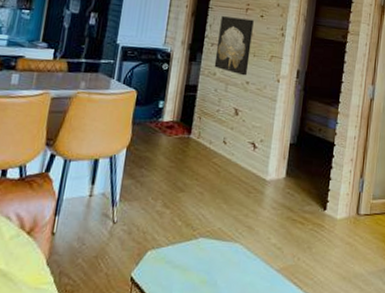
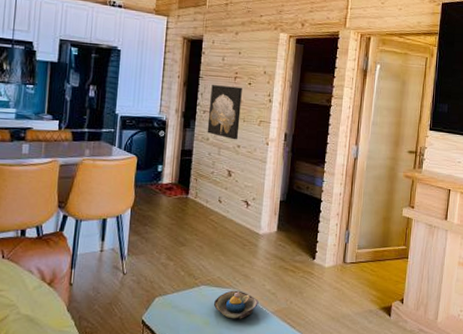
decorative bowl: none [213,244,263,278] -> present [214,290,259,319]

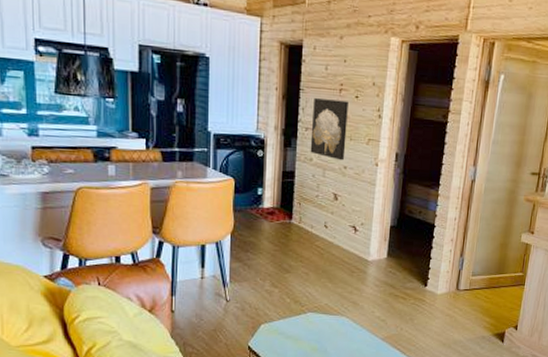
decorative bowl: present [214,290,259,319] -> none [322,317,368,345]

